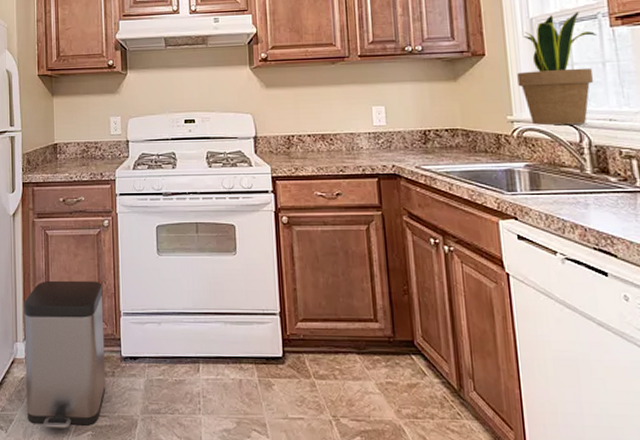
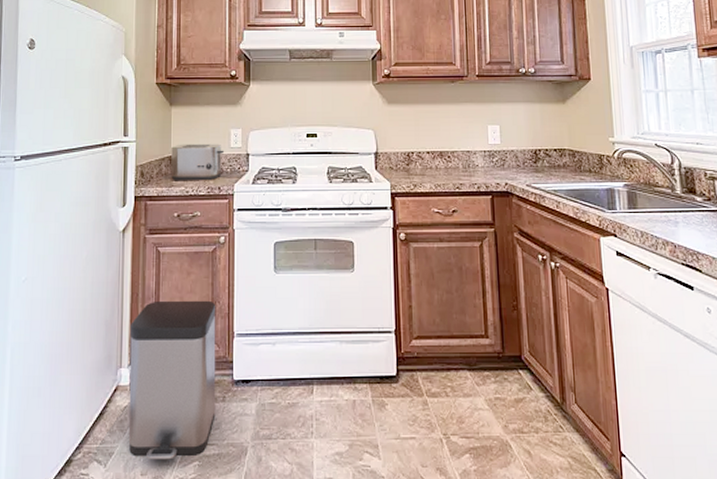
toaster: none [55,131,105,168] -> present [171,143,225,181]
potted plant: present [517,12,597,126] -> none [618,42,687,148]

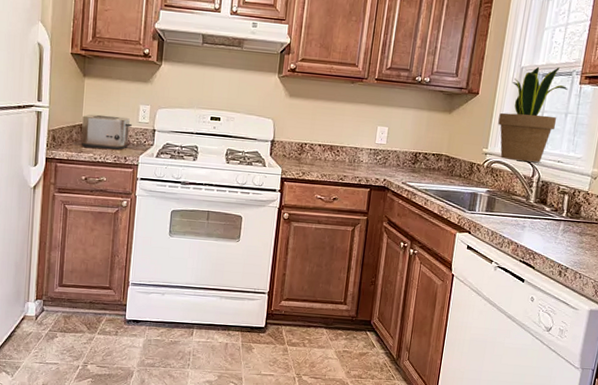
pedal bin: present [128,300,216,460] -> none [32,250,115,376]
potted plant: none [618,42,687,148] -> present [498,66,568,163]

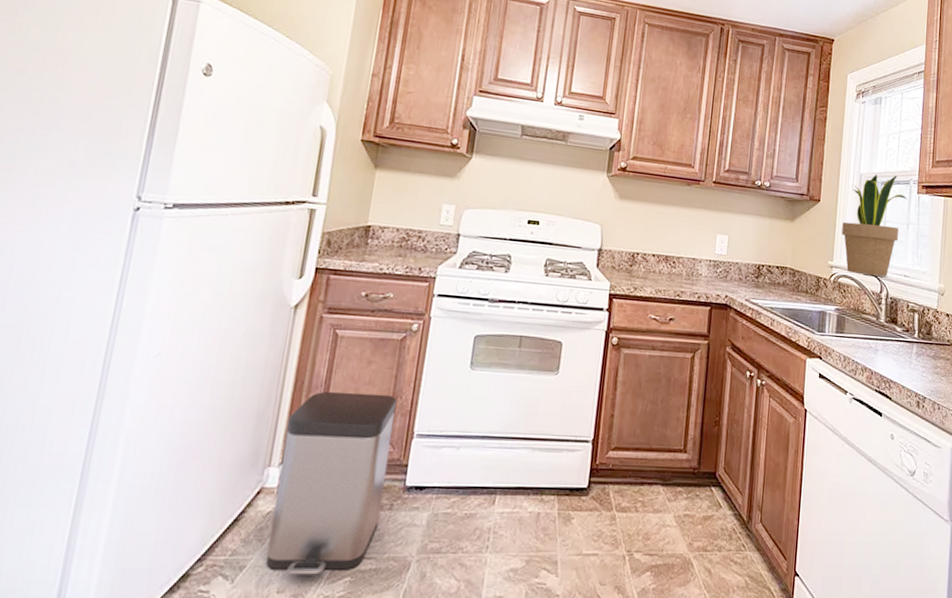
pedal bin: none [32,250,115,376] -> present [266,391,398,575]
toaster: present [81,114,133,151] -> none [364,213,432,260]

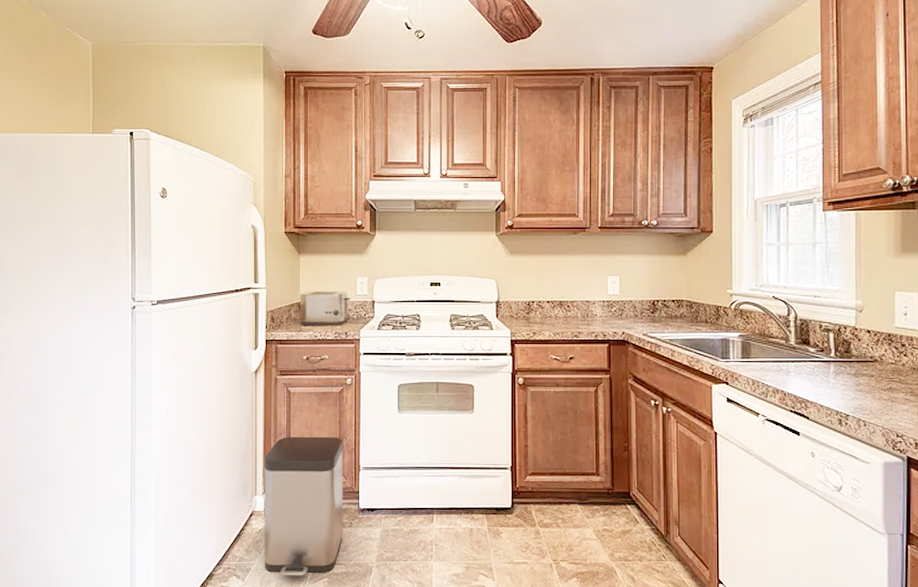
toaster: none [364,213,432,260] -> present [300,291,351,327]
potted plant: present [842,174,907,278] -> none [739,196,811,300]

